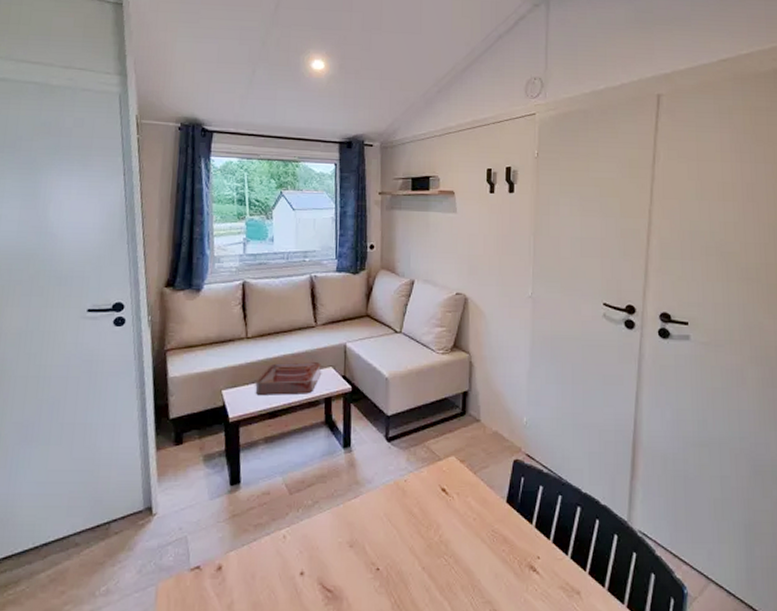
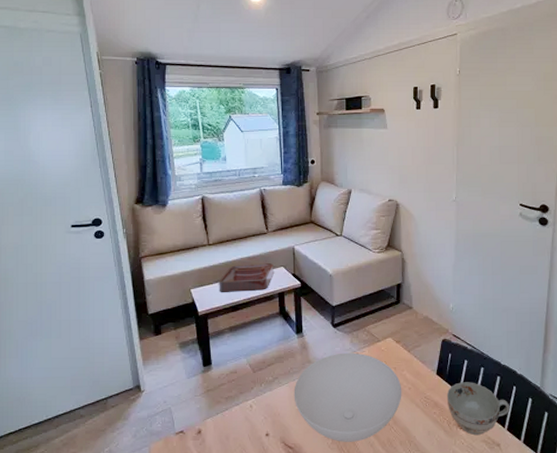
bowl: none [336,473,466,585] -> present [293,352,402,442]
teacup: none [518,513,592,579] -> present [446,382,510,435]

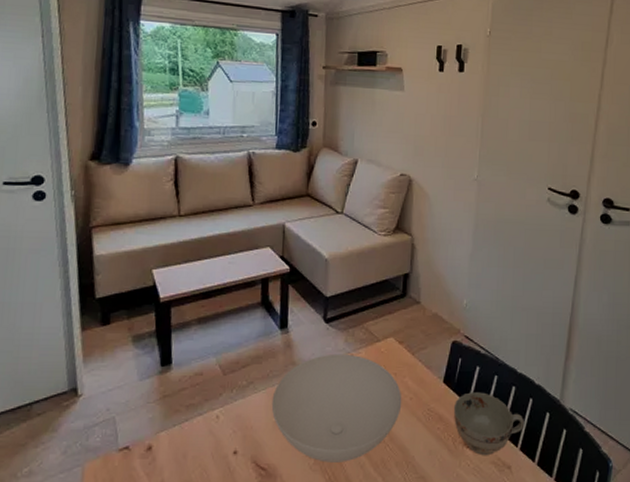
decorative tray: present [219,263,274,292] -> none [188,241,258,275]

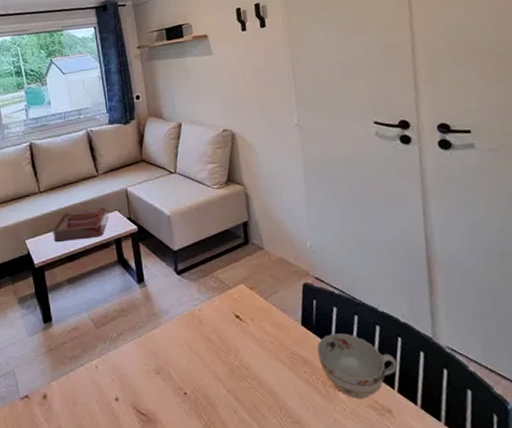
decorative tray: none [188,241,258,275] -> present [52,208,108,242]
bowl: present [271,353,402,463] -> none [141,302,264,408]

